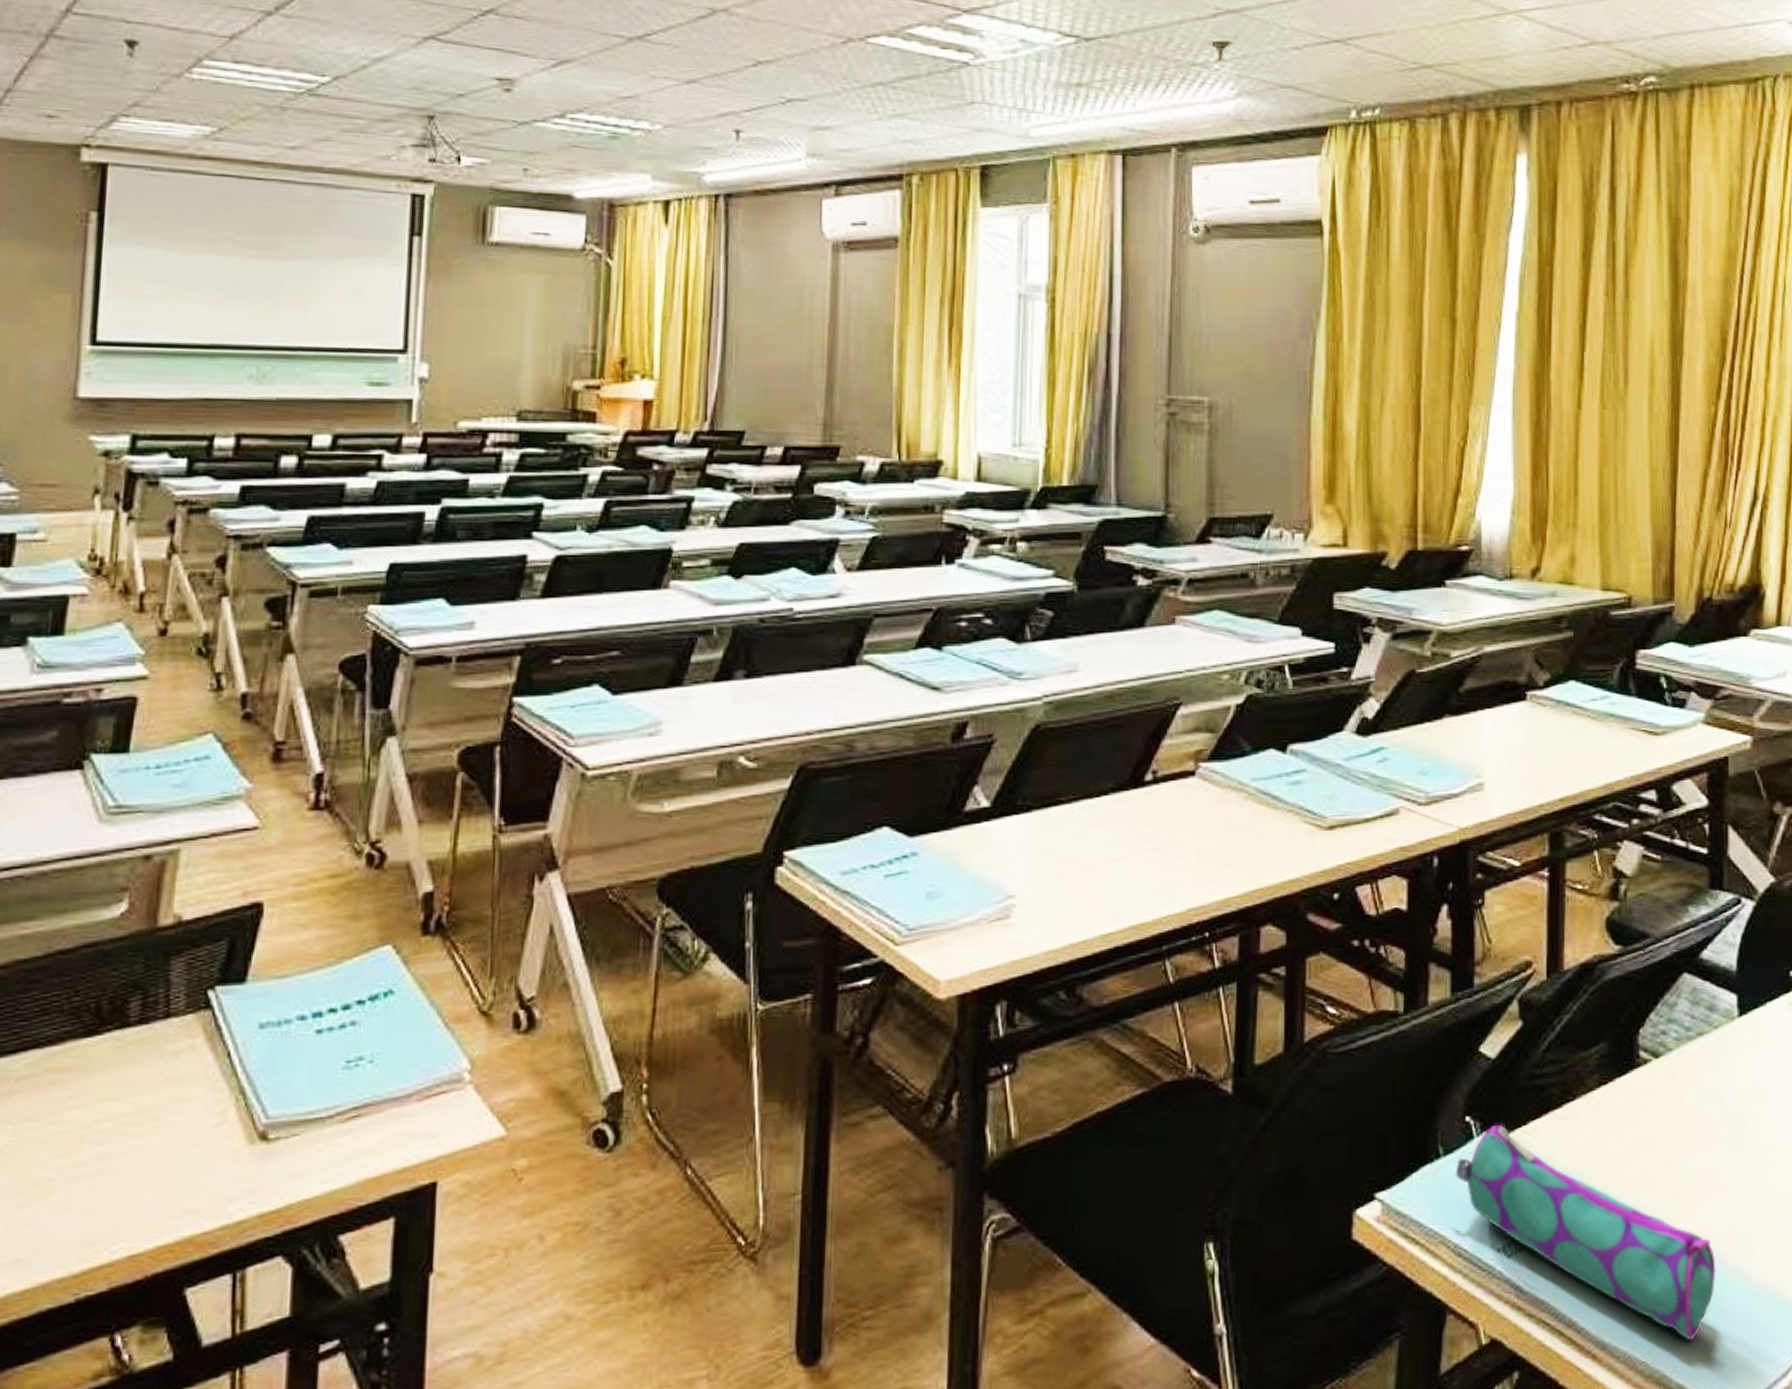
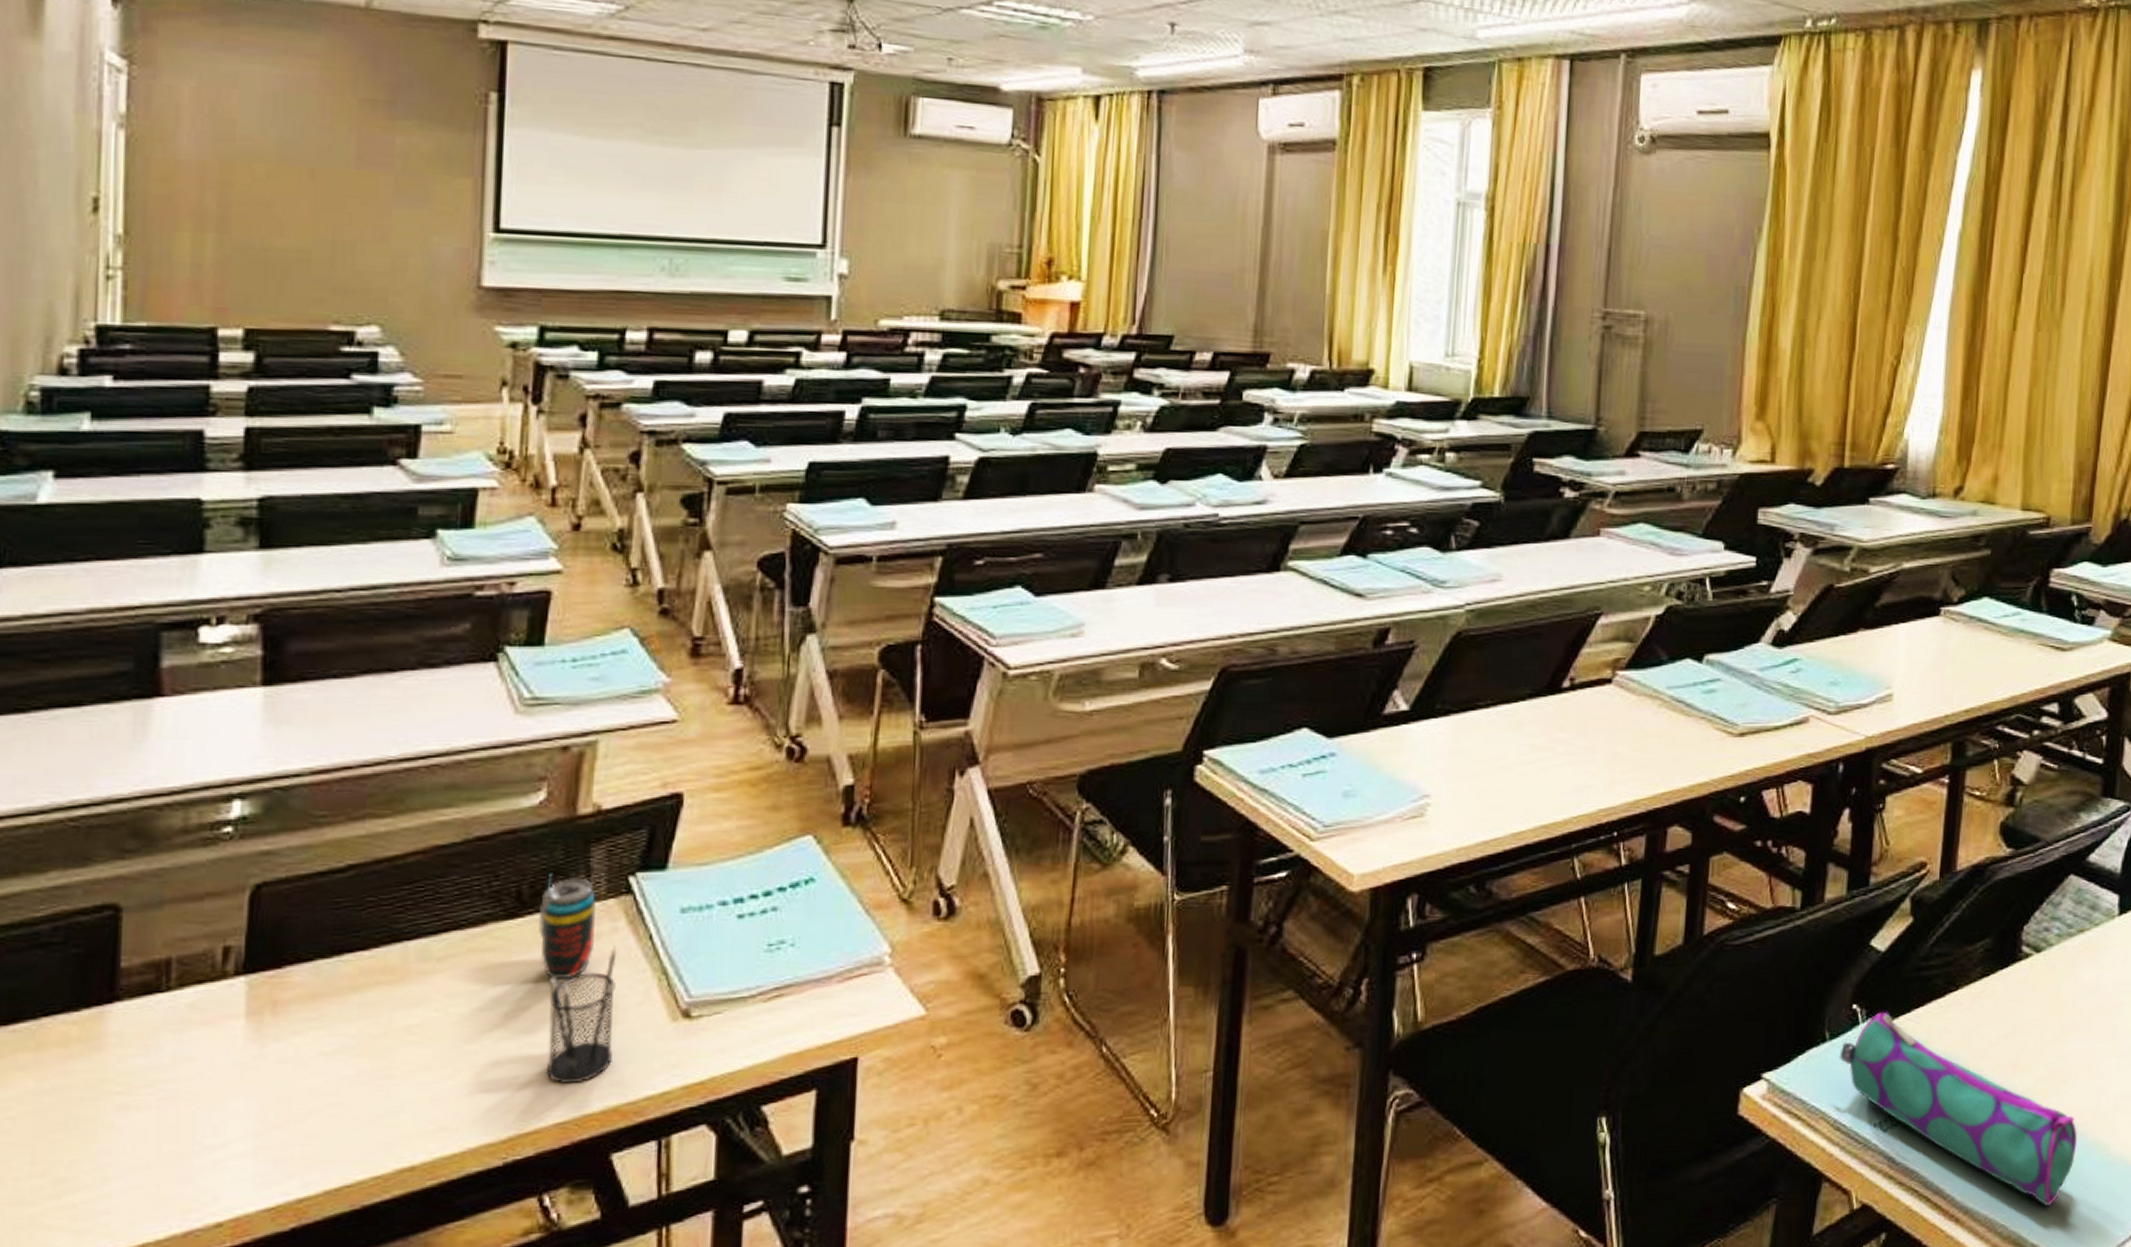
beverage can: none [116,987,175,1101] -> present [538,873,596,980]
pencil holder: none [120,1064,195,1214] -> present [545,946,617,1085]

